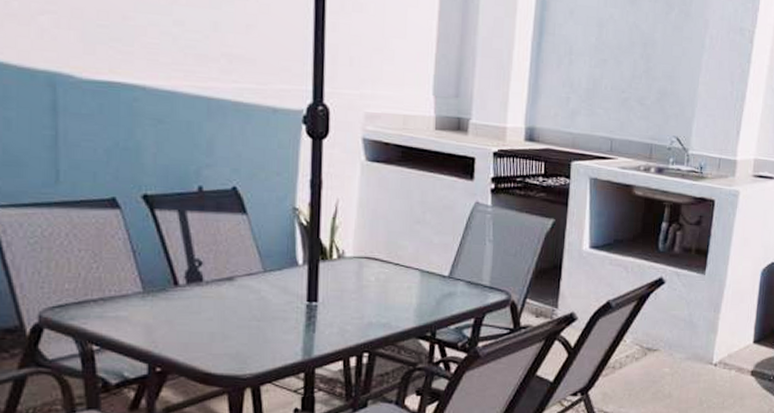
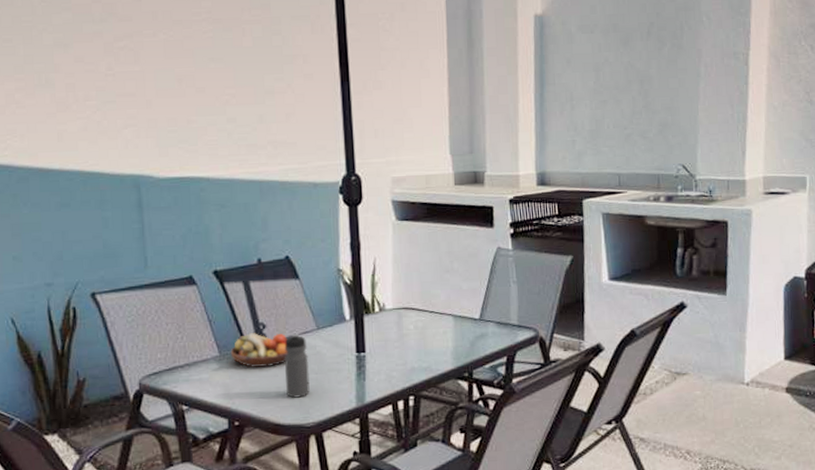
fruit bowl: none [156,269,227,310] -> present [230,333,288,368]
water bottle: none [220,274,251,346] -> present [284,333,310,398]

